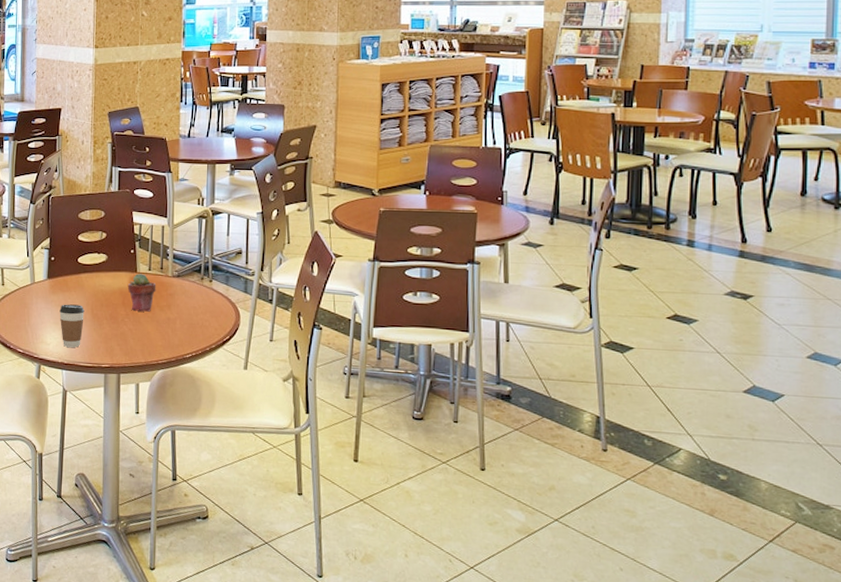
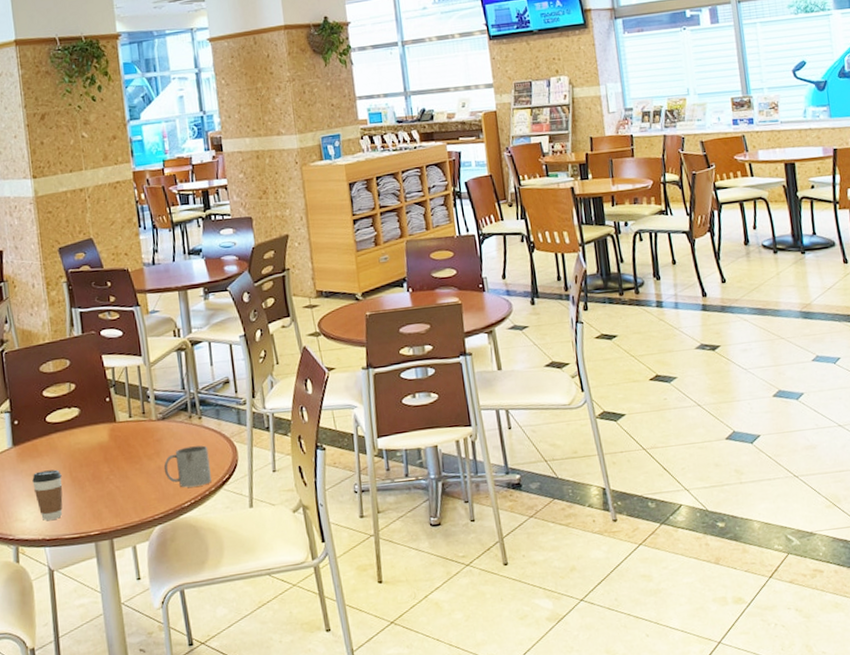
potted succulent: present [127,274,156,312] -> none [107,422,141,466]
mug: none [172,305,214,342] -> present [163,445,212,488]

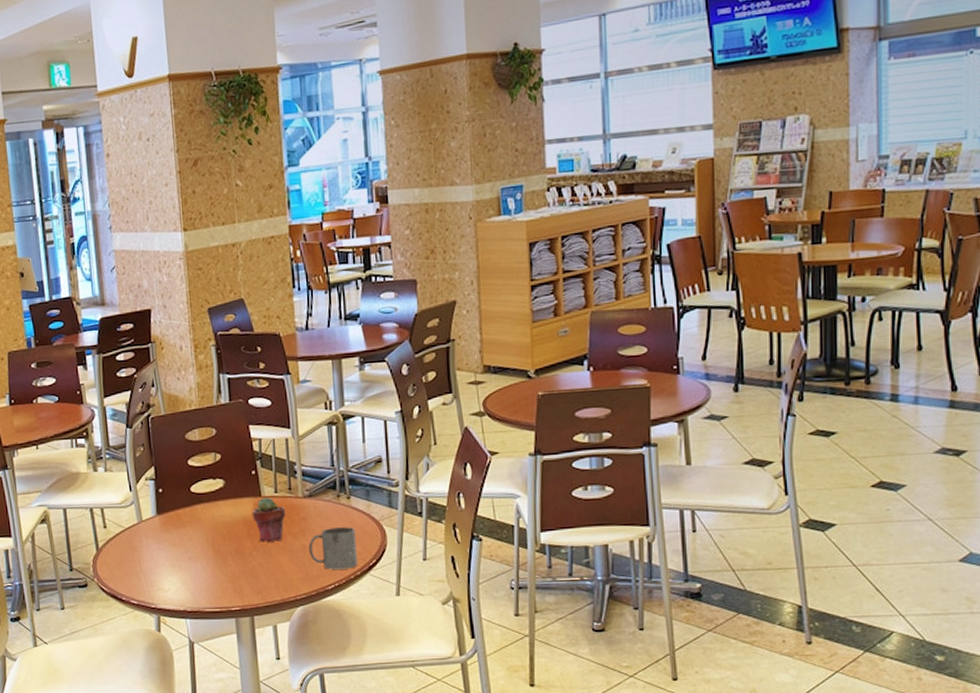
coffee cup: present [32,469,63,520] -> none [175,541,205,592]
potted succulent: none [107,422,141,466] -> present [251,497,286,542]

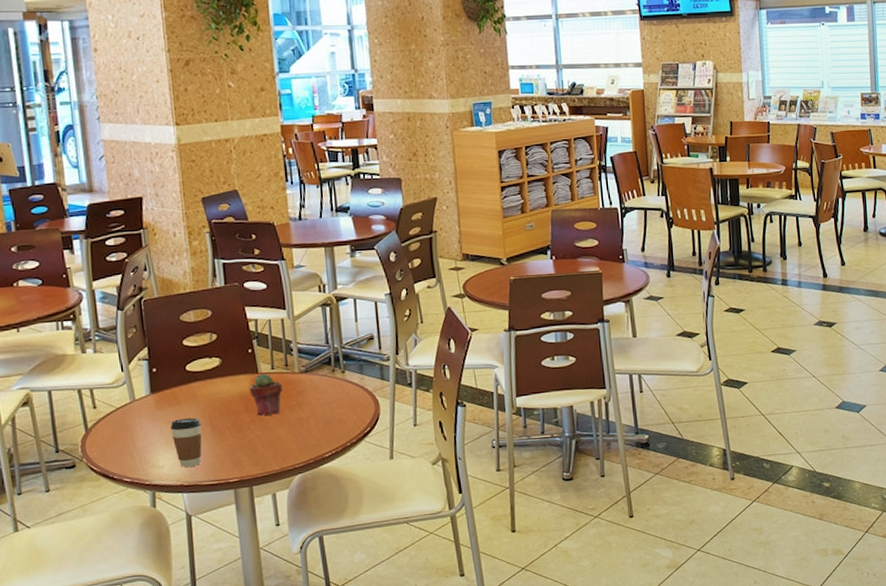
coffee cup: none [175,541,205,592] -> present [170,417,202,467]
mug: present [308,527,358,570] -> none [305,398,353,439]

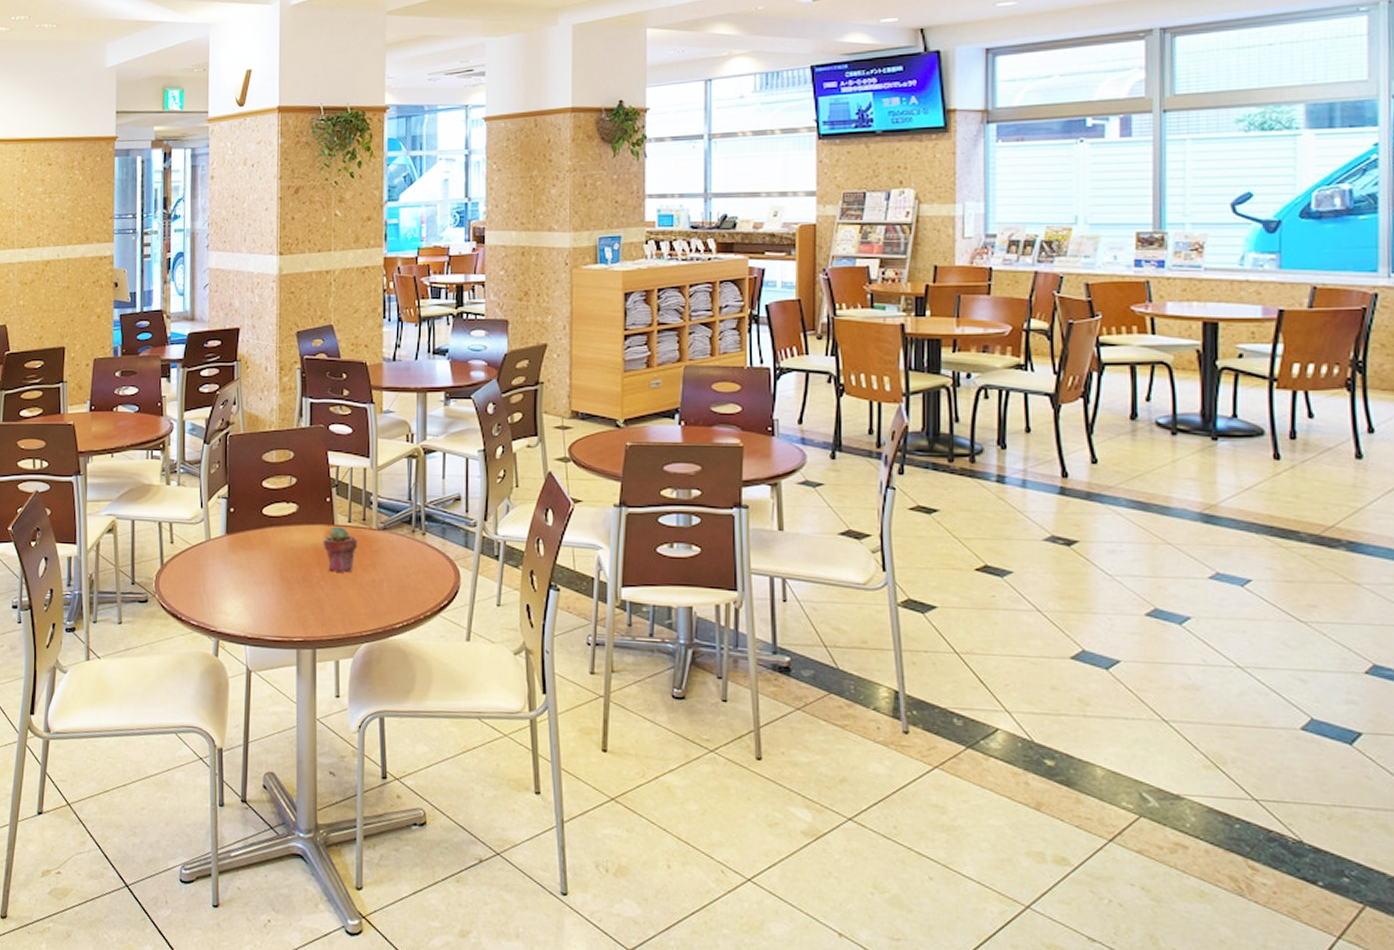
coffee cup: present [170,417,202,467] -> none [241,565,271,618]

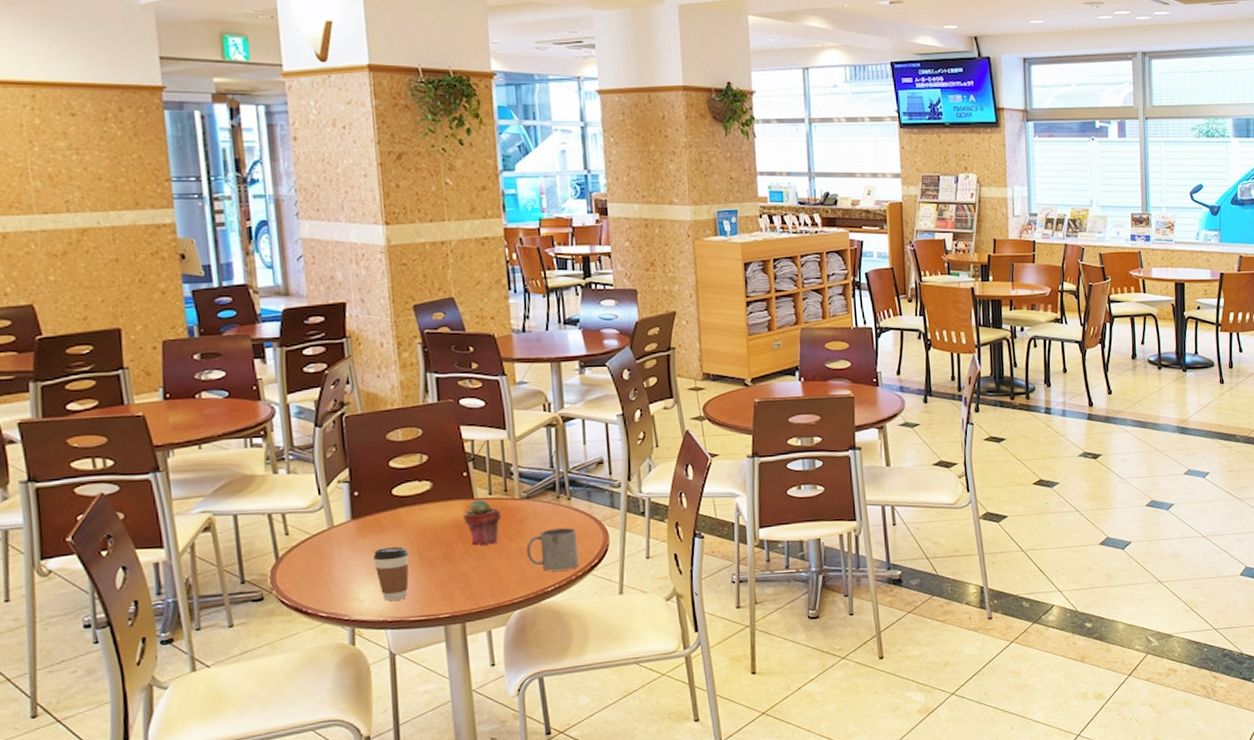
coffee cup: none [241,565,271,618] -> present [373,546,409,601]
mug: none [378,563,428,608] -> present [526,528,579,571]

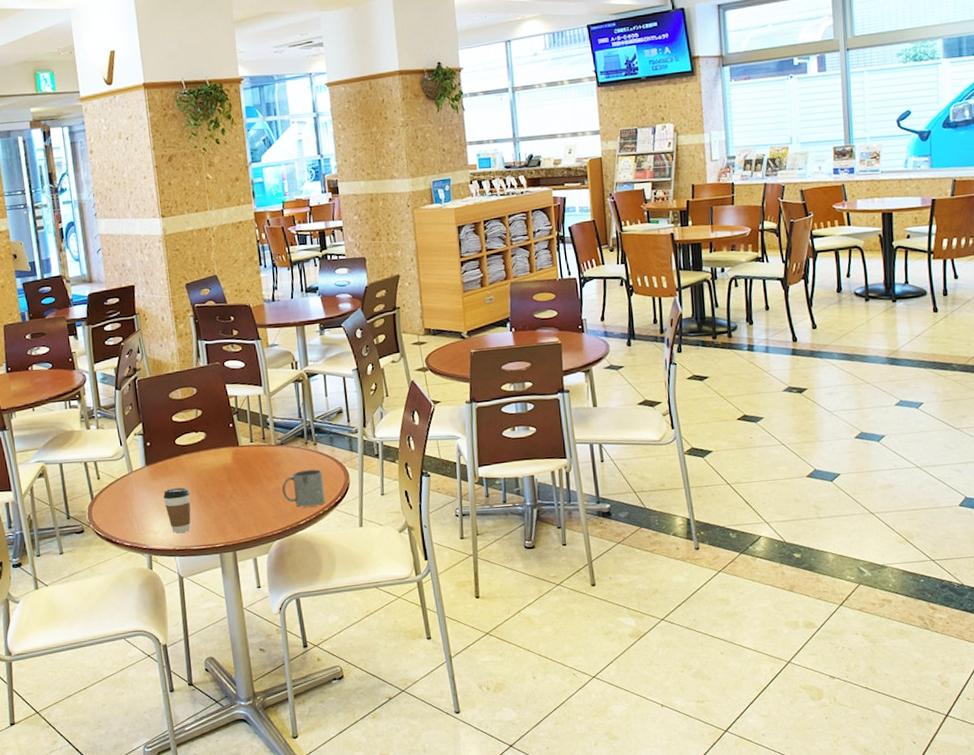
potted succulent: present [463,499,502,546] -> none [231,446,261,486]

